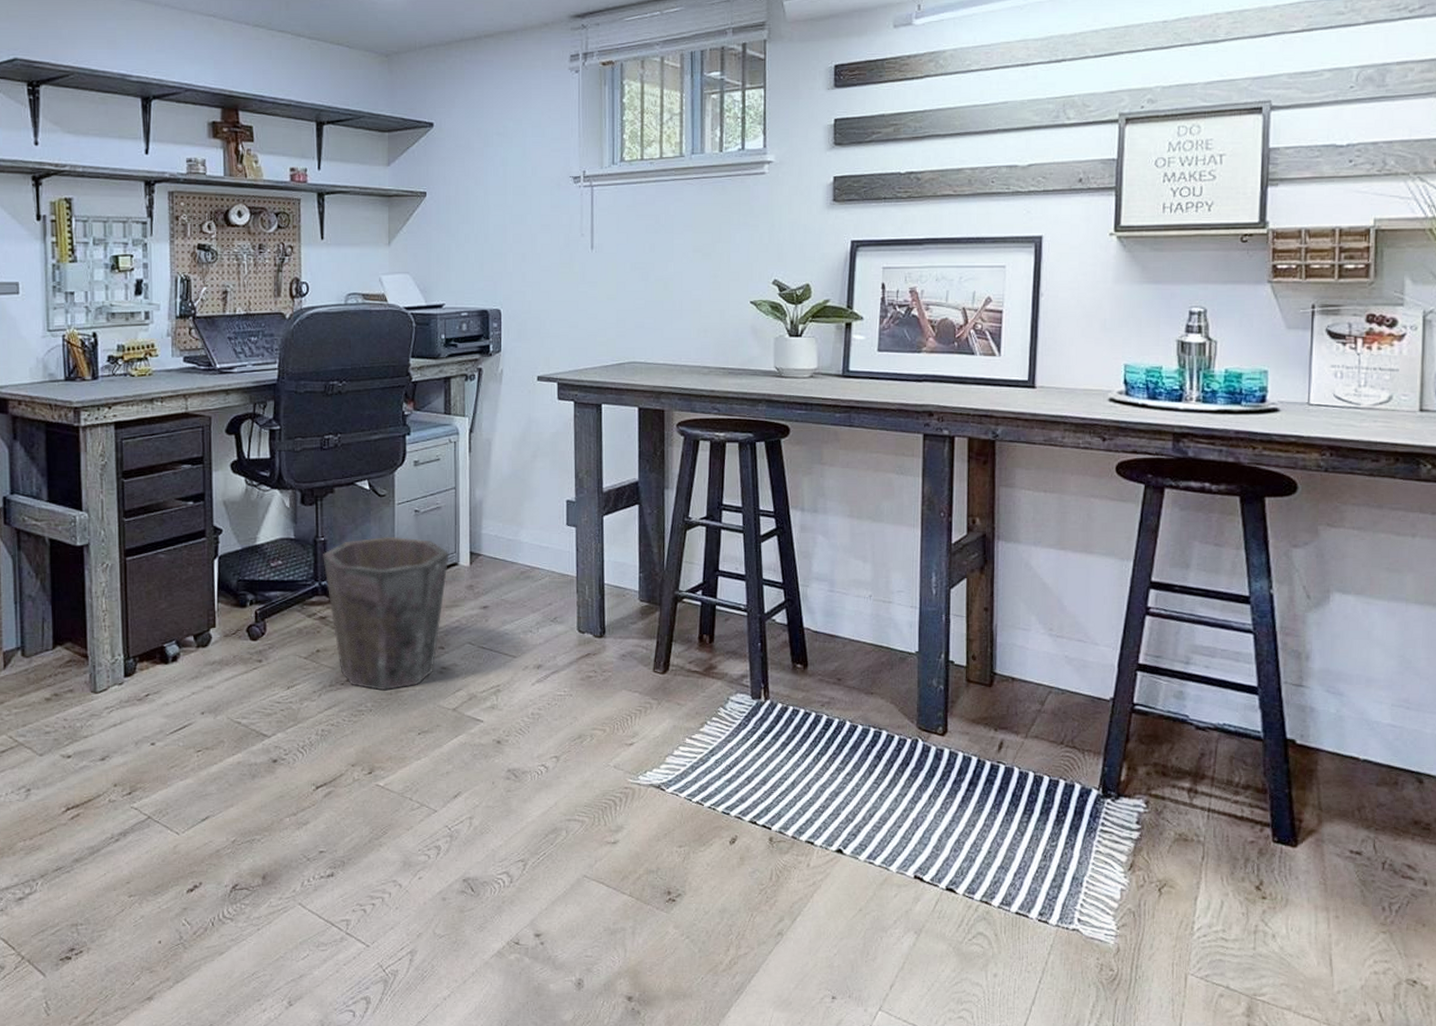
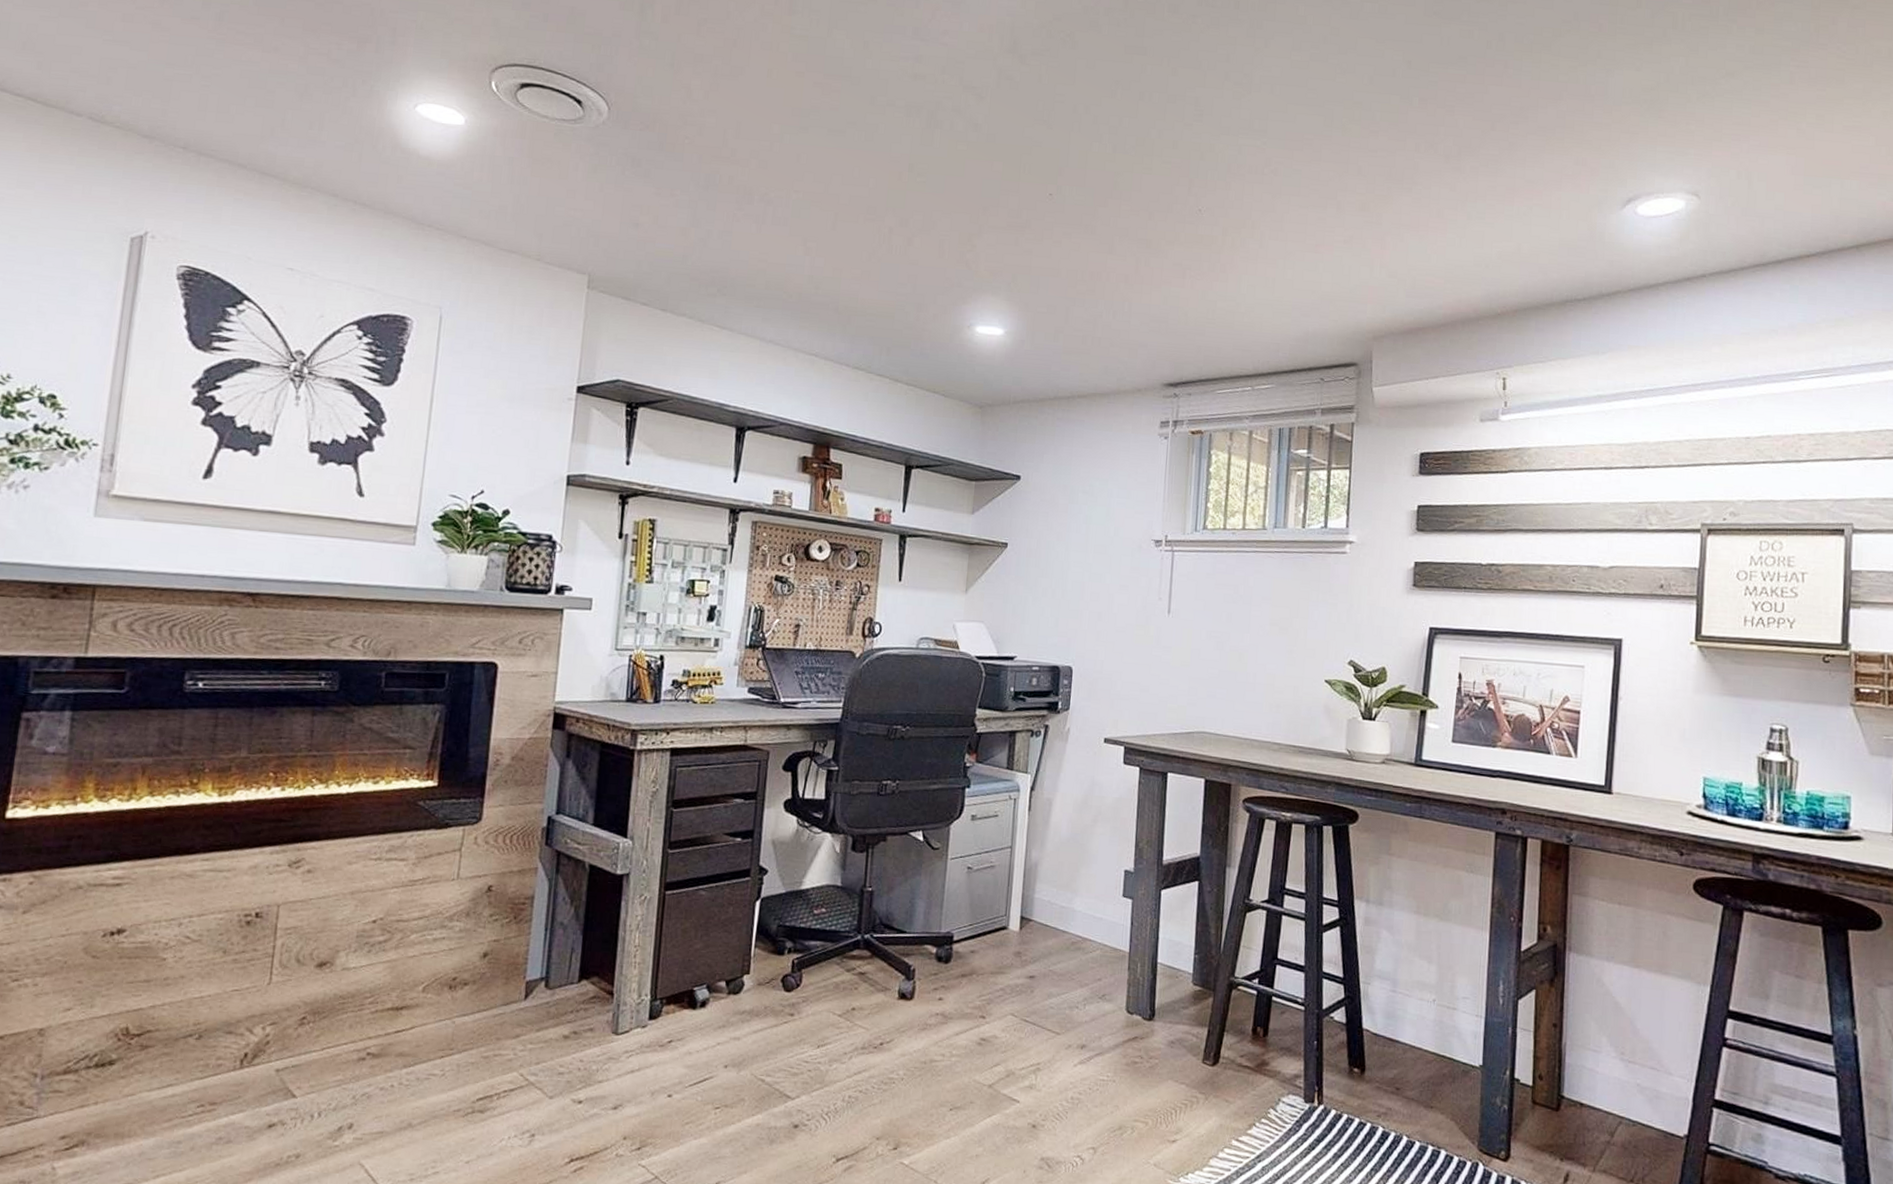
waste bin: present [323,536,449,691] -> none [868,892,999,1059]

